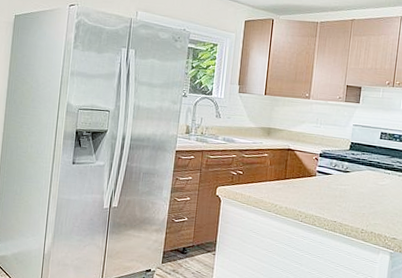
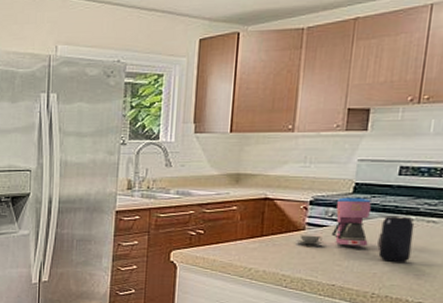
coffee maker: none [309,152,369,194] -> present [296,197,383,248]
beverage can: none [366,169,391,207] -> present [378,215,415,263]

